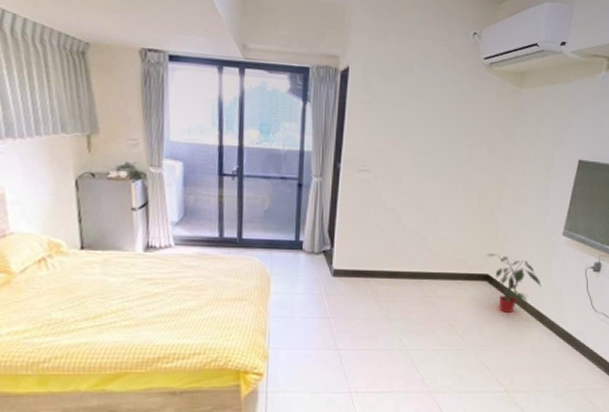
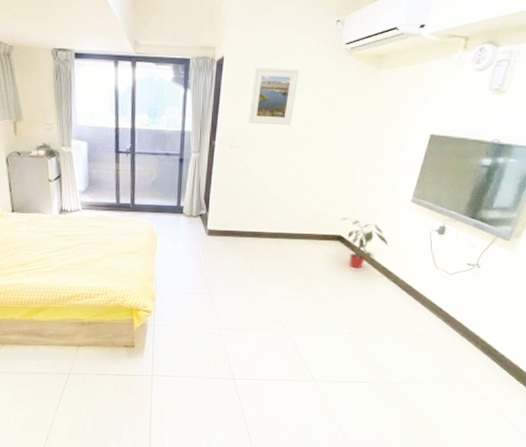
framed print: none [379,80,435,146] -> present [249,67,300,125]

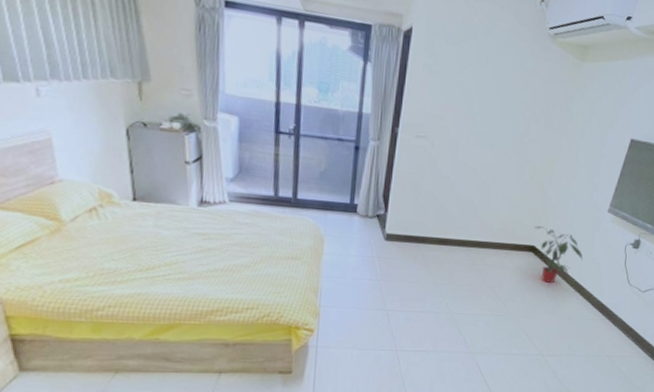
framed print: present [249,67,300,125] -> none [438,44,498,116]

